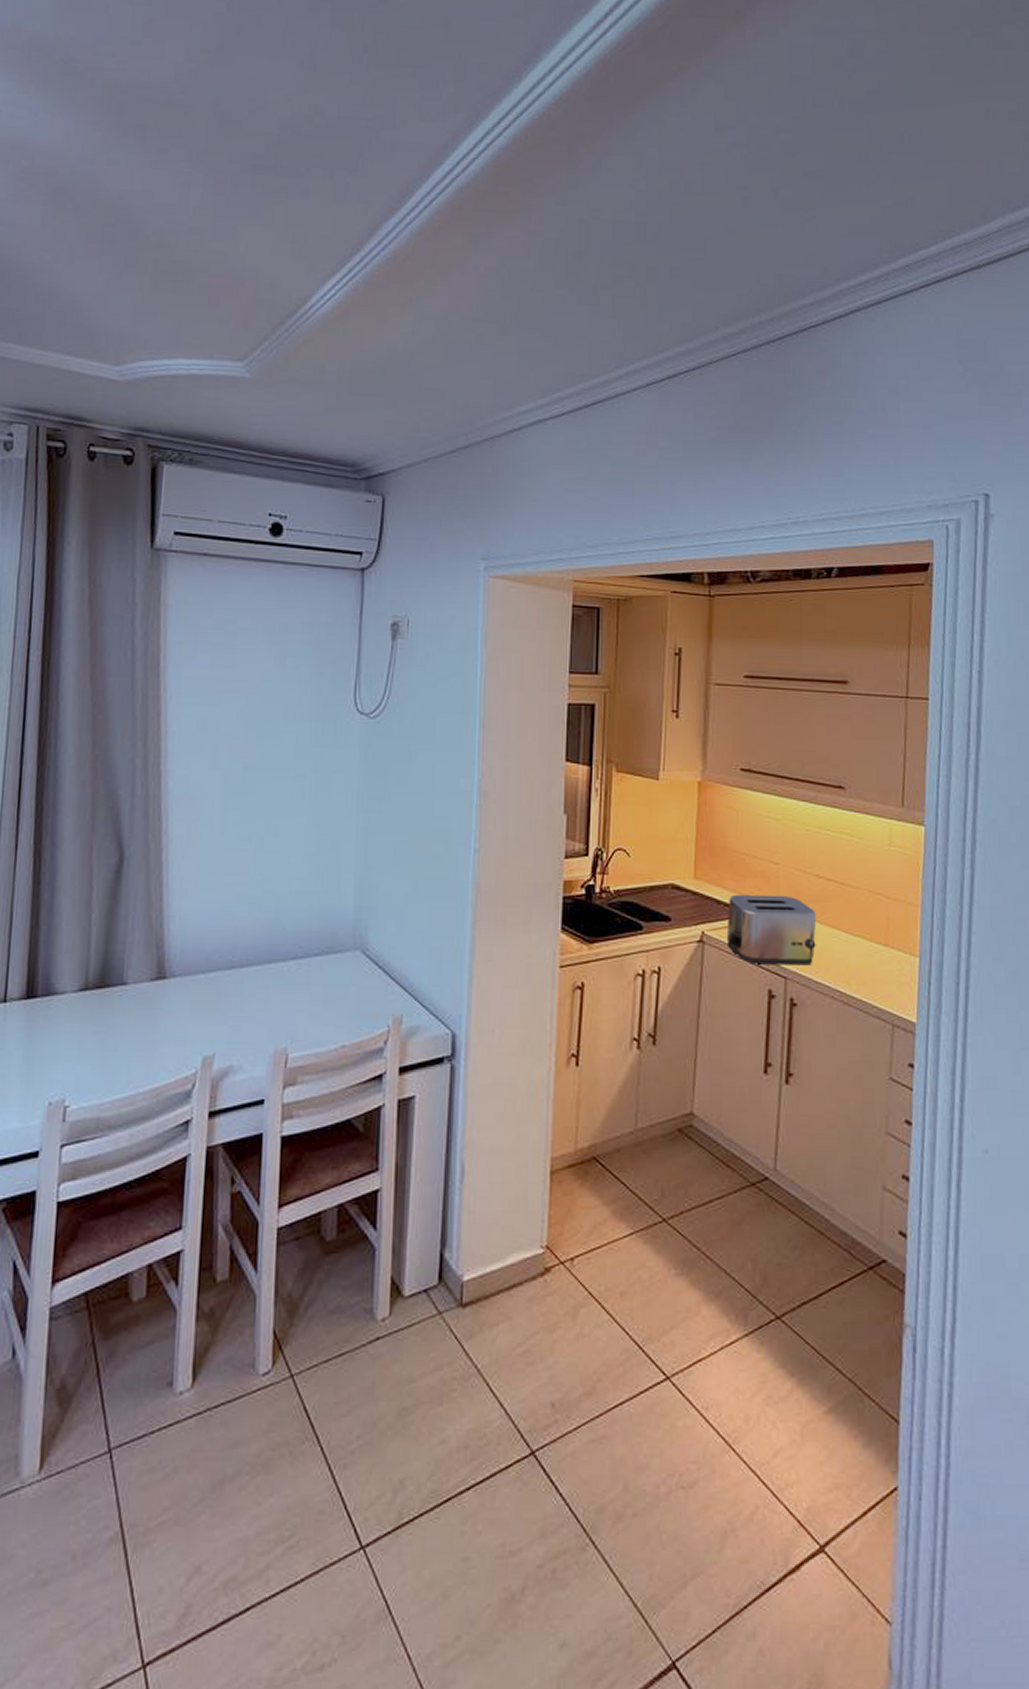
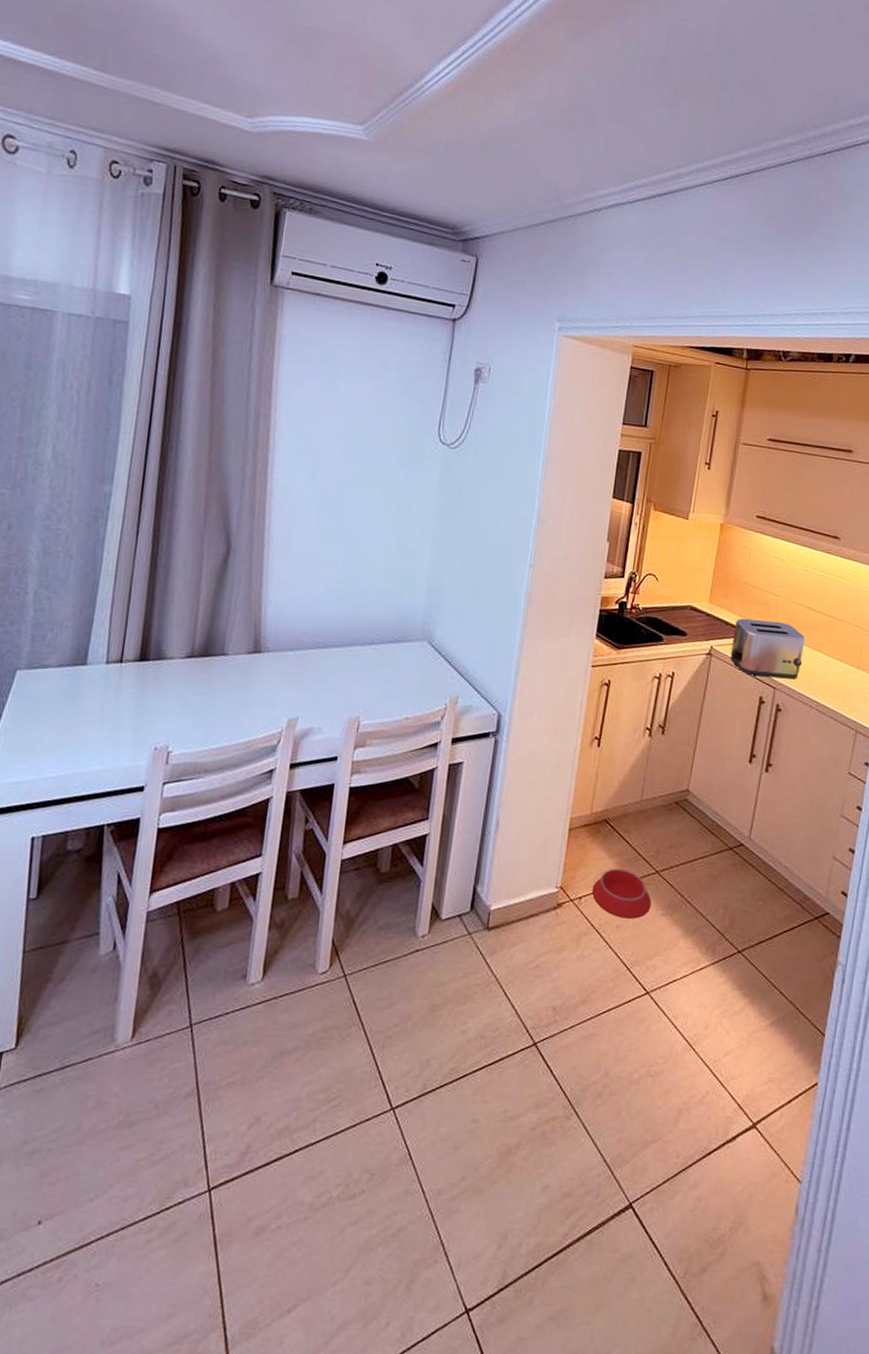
pet bowl: none [585,1218,661,1282] -> present [591,868,652,919]

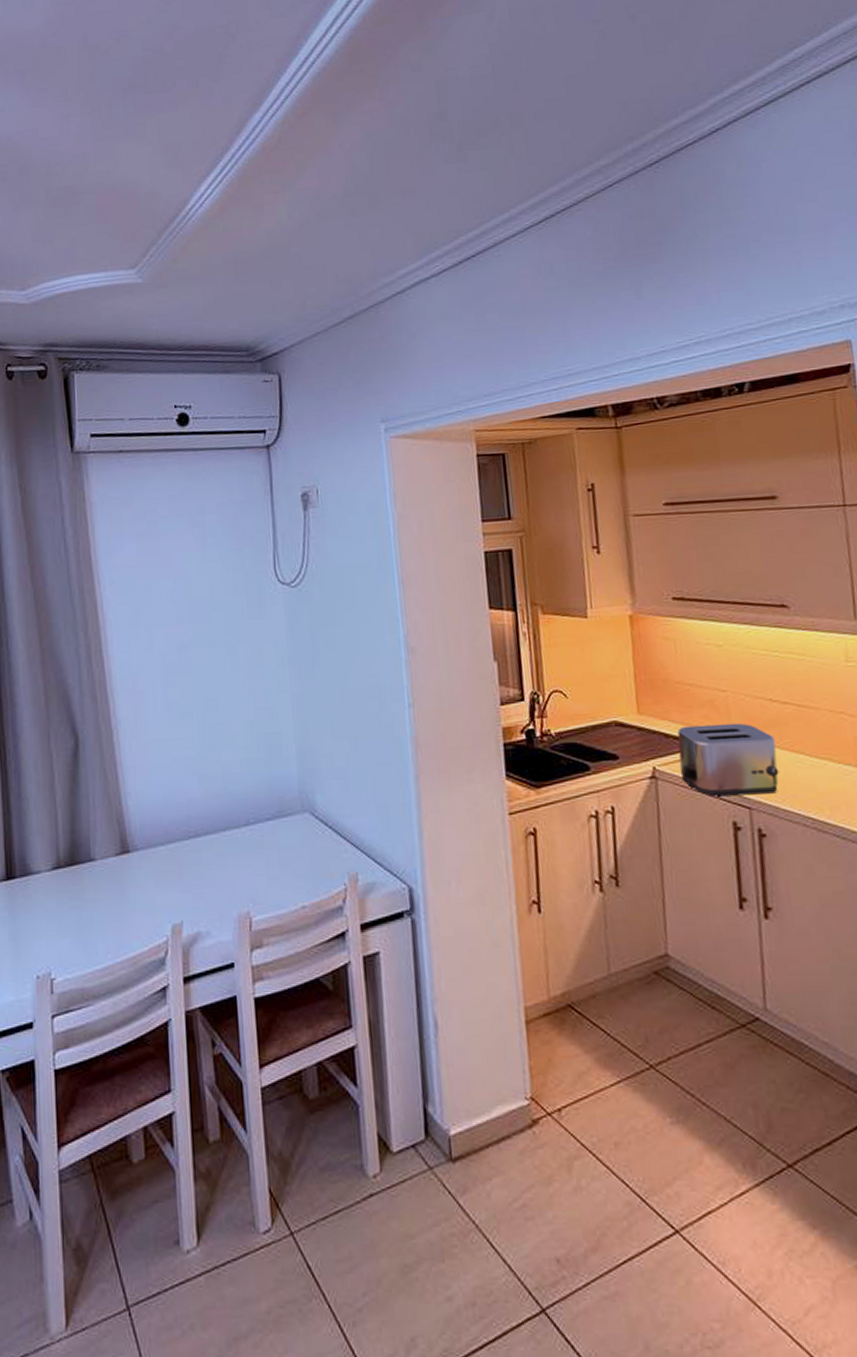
pet bowl: present [591,868,652,919] -> none [571,1066,655,1133]

